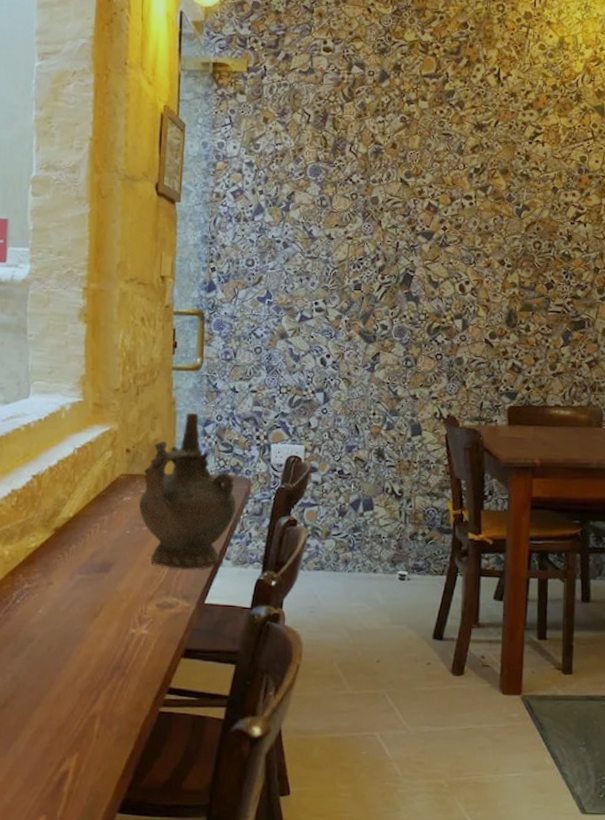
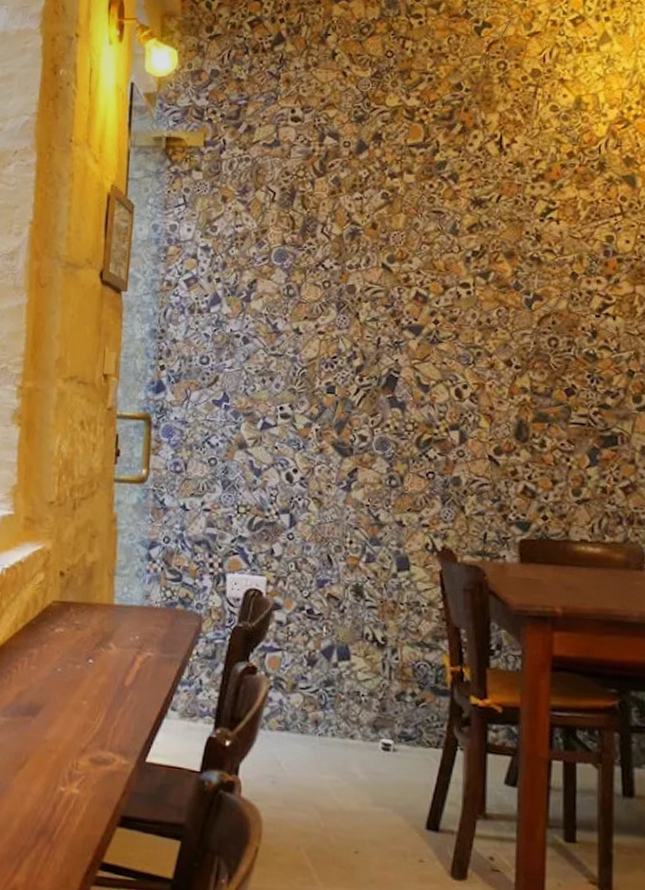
ceremonial vessel: present [139,413,237,570] -> none [73,533,185,720]

